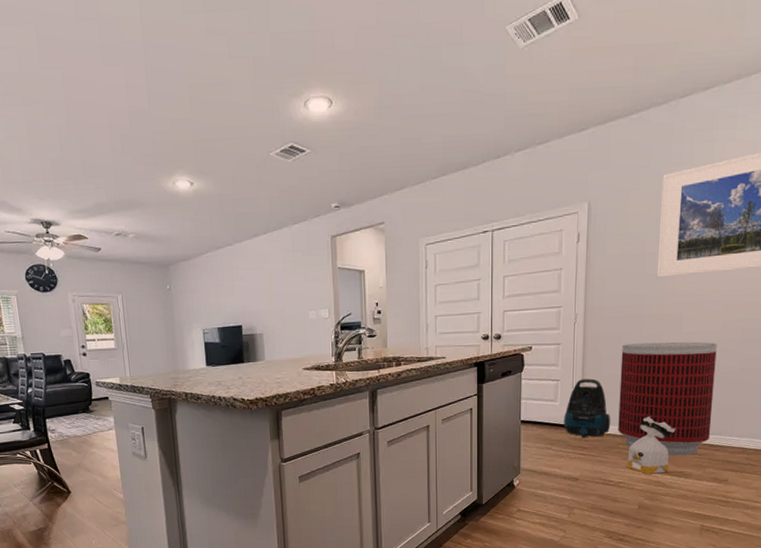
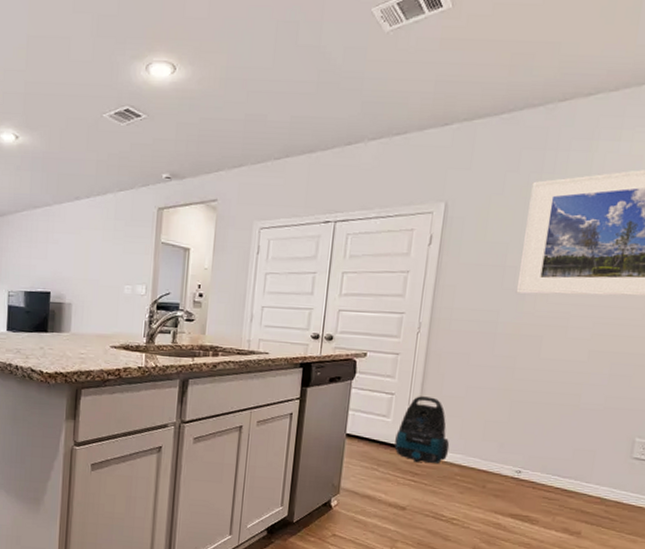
trash can: present [618,342,717,456] -> none [456,363,580,498]
bag: present [626,416,676,474] -> none [462,447,524,516]

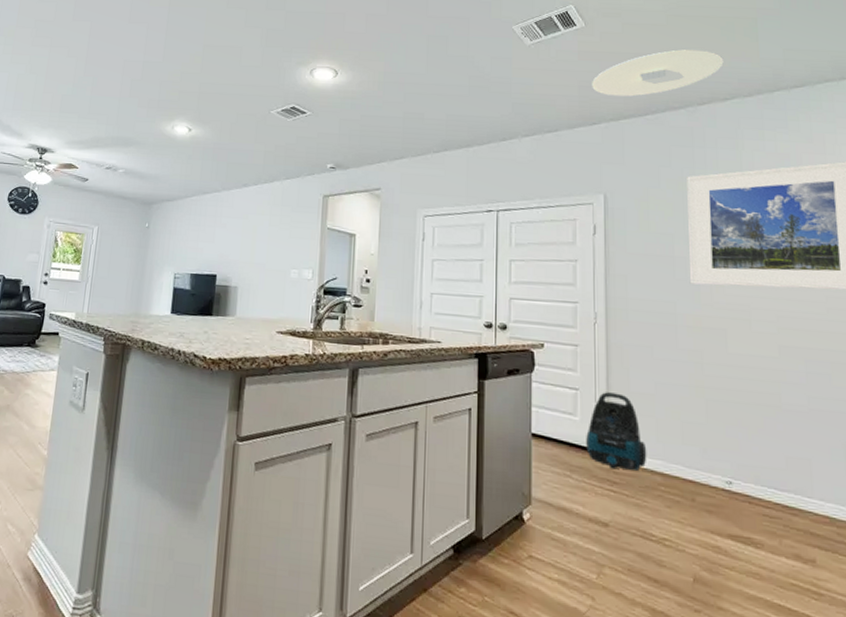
ceiling light: none [450,35,597,93] -> present [592,49,724,97]

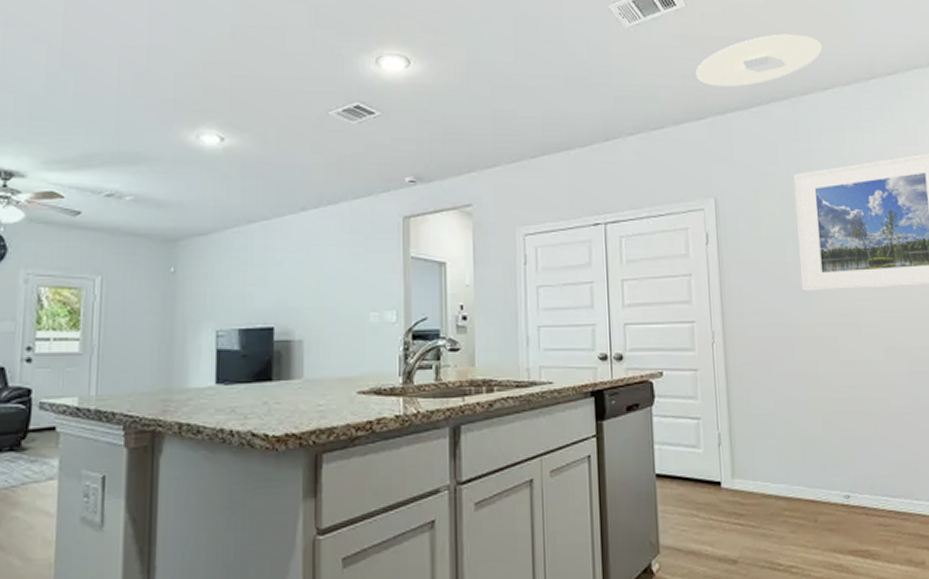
vacuum cleaner: present [586,392,647,471] -> none [710,417,771,501]

